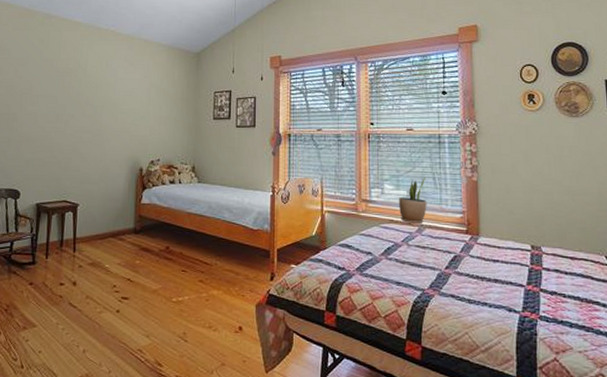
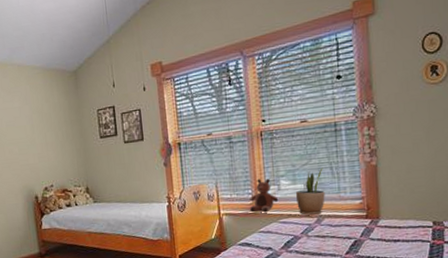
teddy bear: none [353,180,382,215] -> present [250,179,279,213]

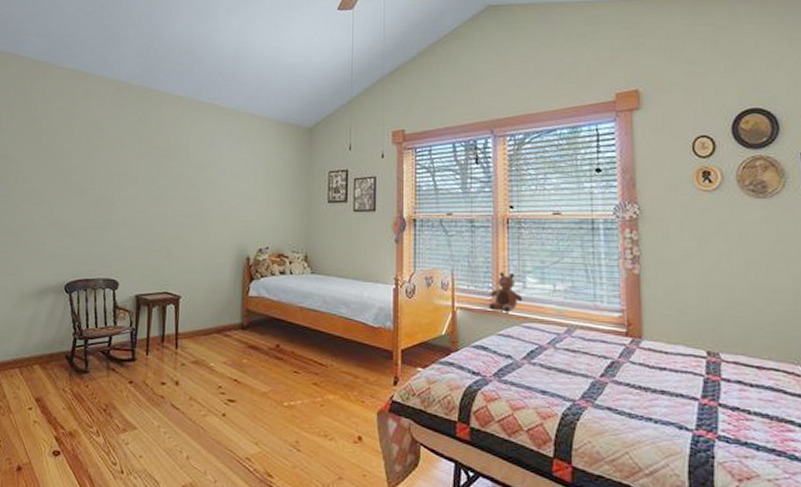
potted plant: present [295,167,325,216] -> none [543,268,578,324]

